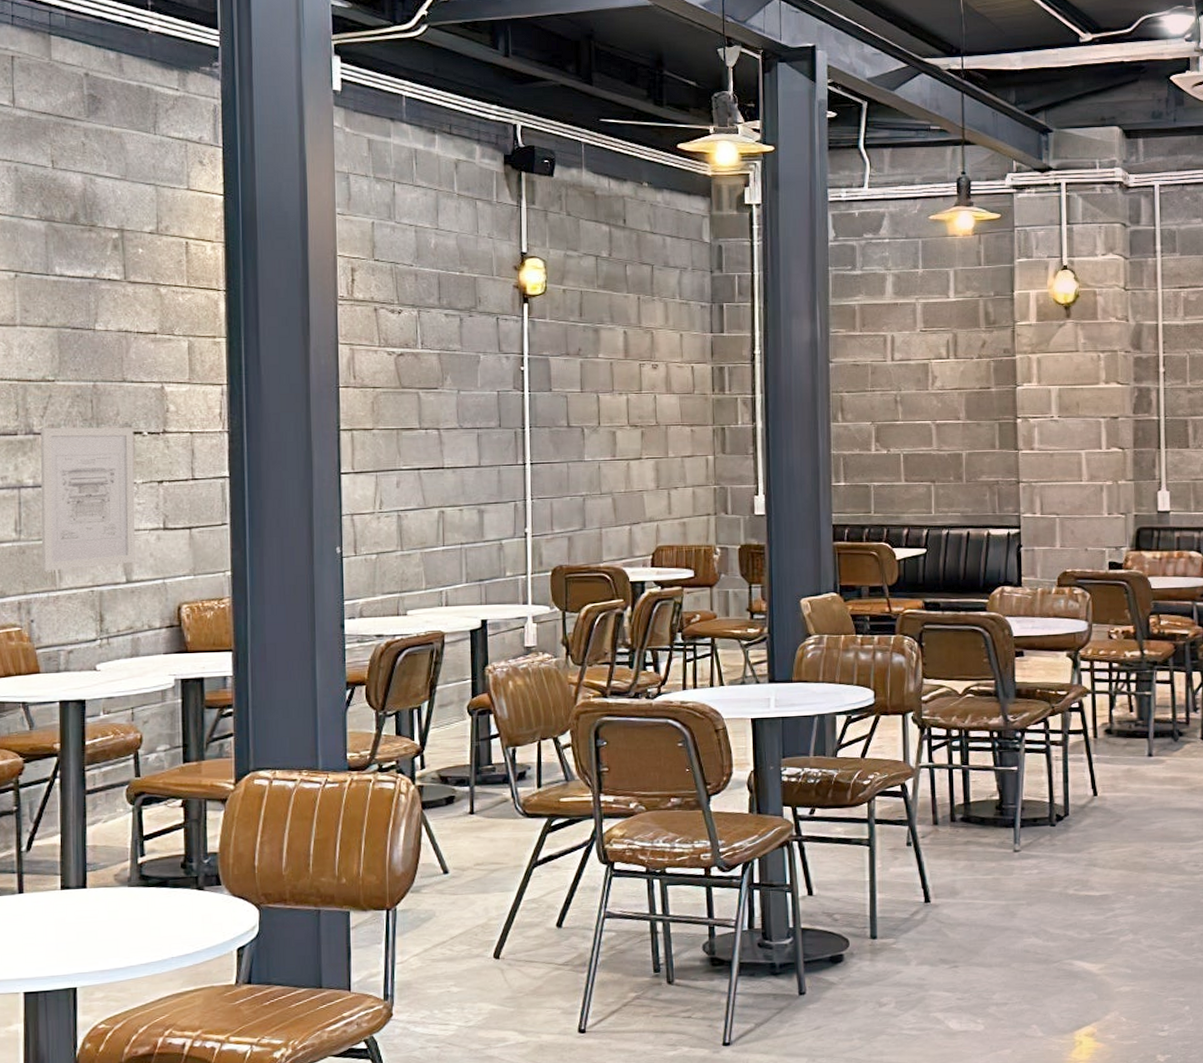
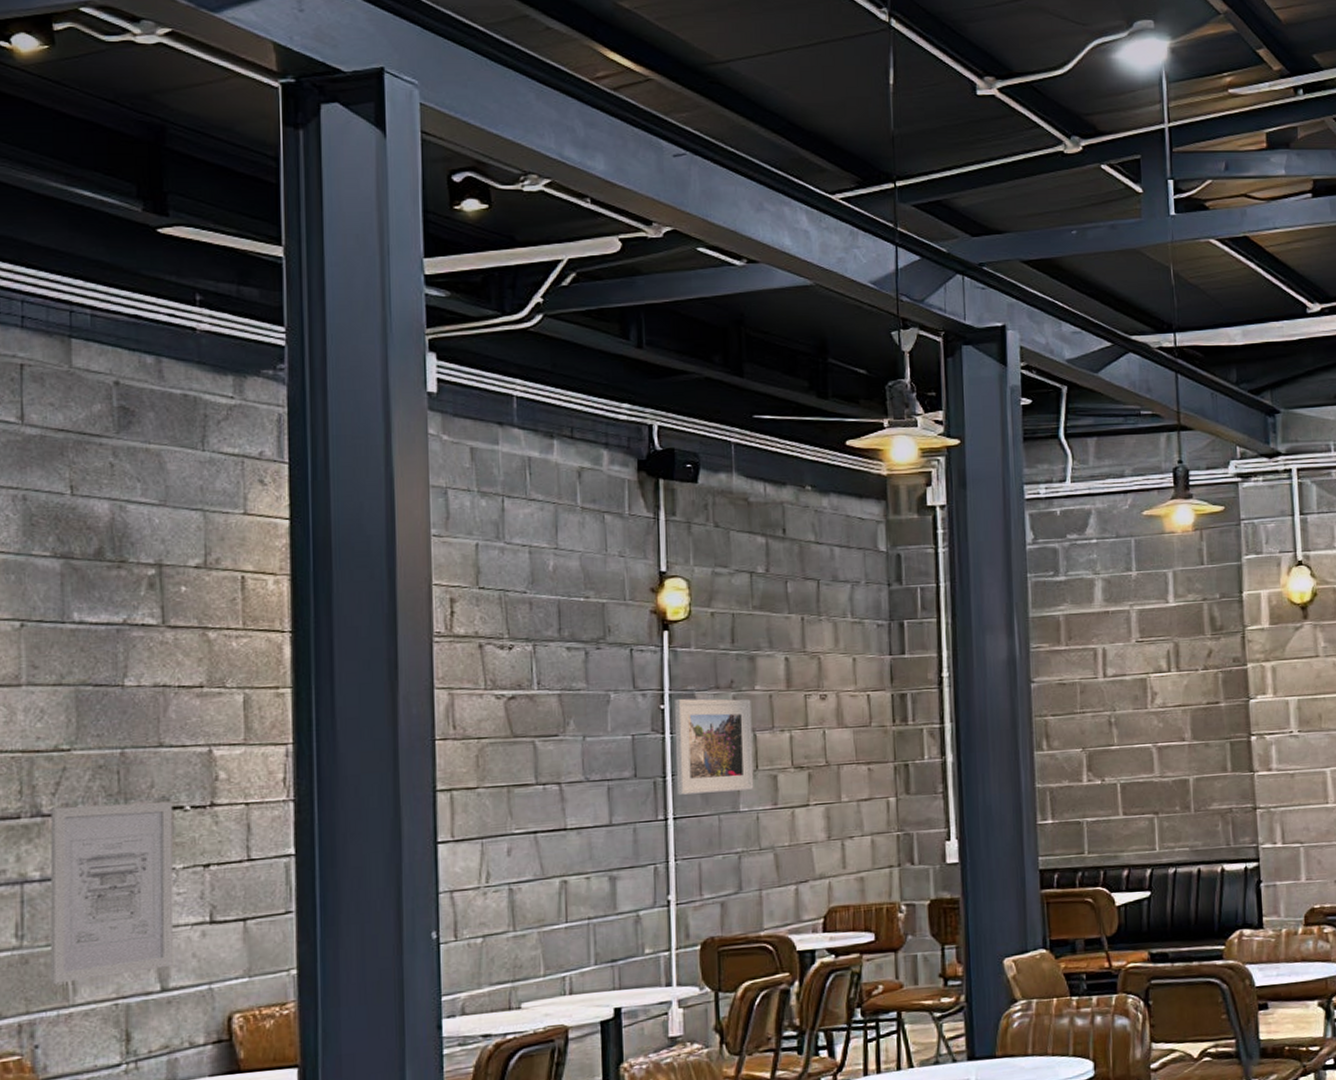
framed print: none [532,362,597,444] -> present [675,698,754,795]

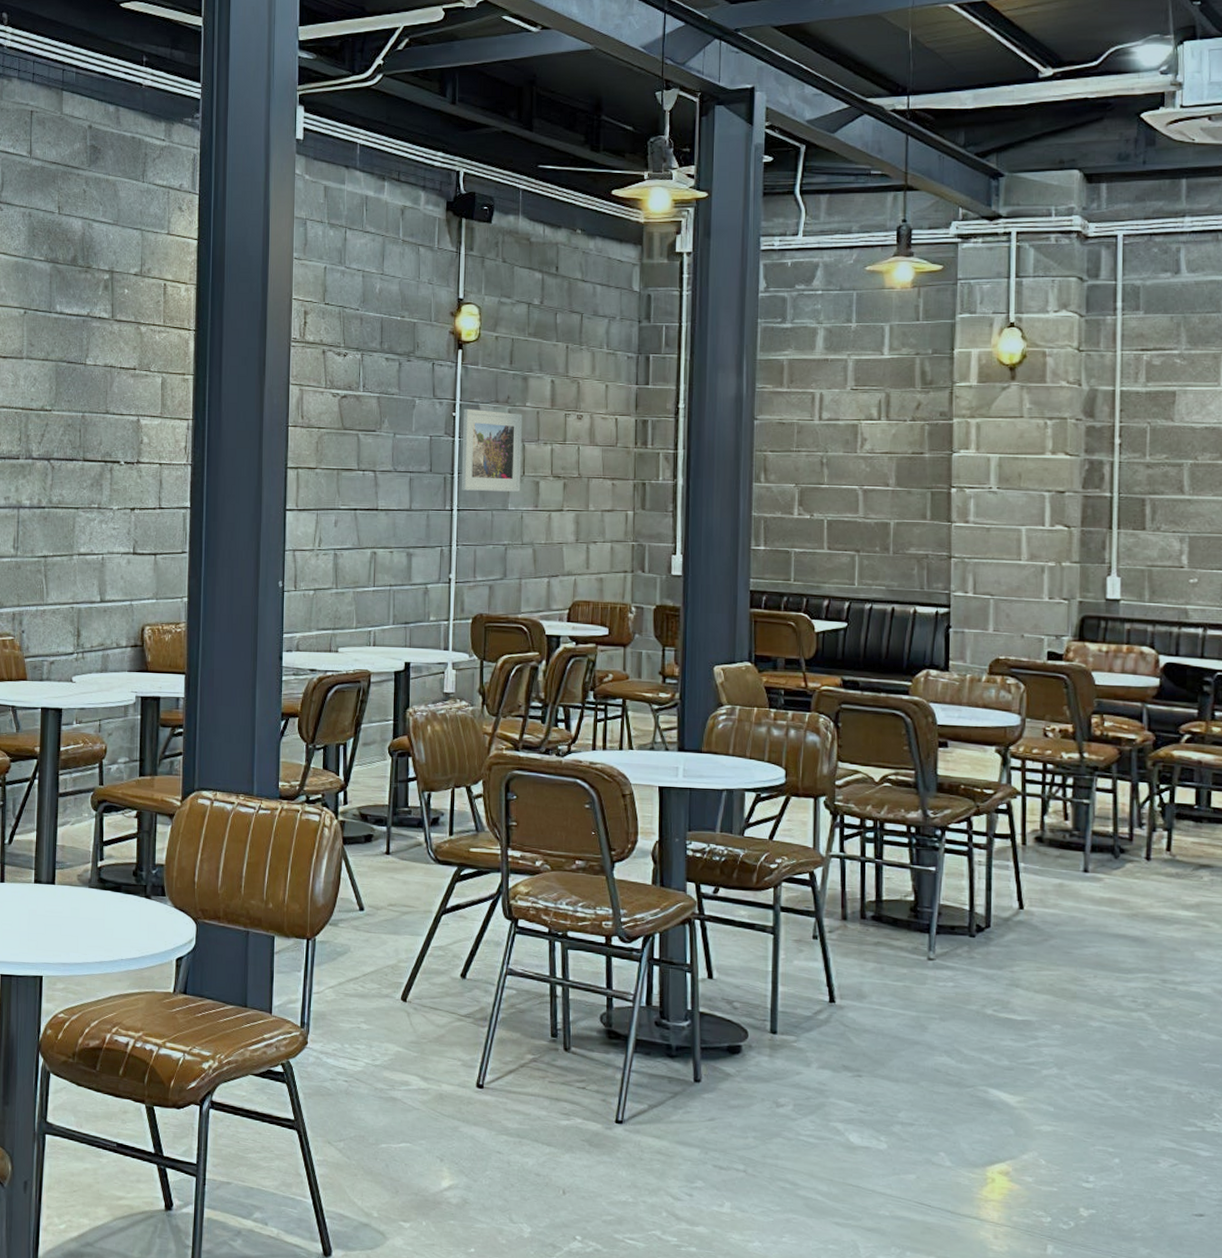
wall art: present [49,800,174,984] -> none [33,453,113,587]

